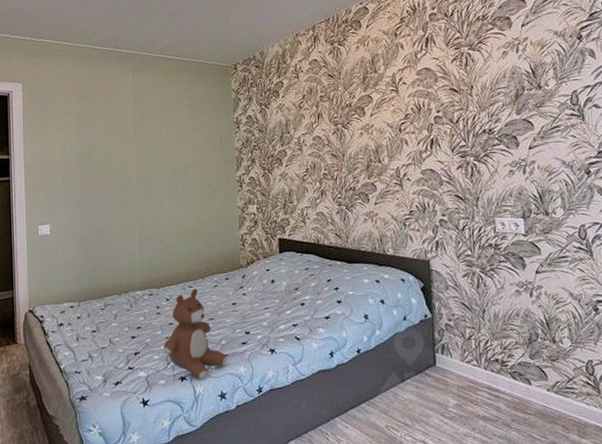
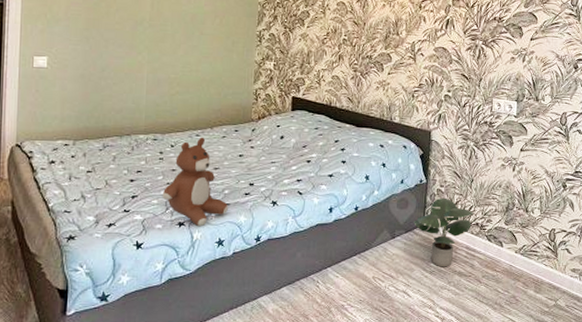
potted plant: none [423,332,492,412] -> present [414,197,475,267]

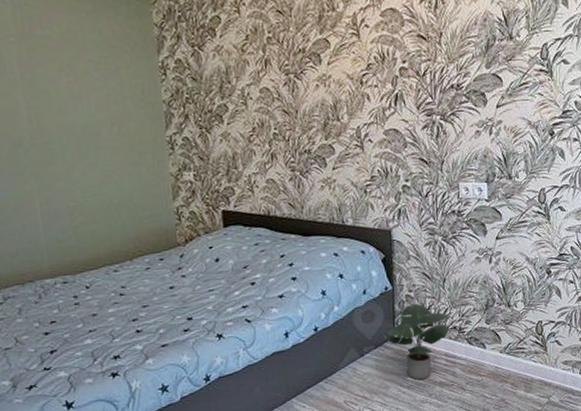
teddy bear: present [162,137,229,227] -> none [85,272,168,375]

